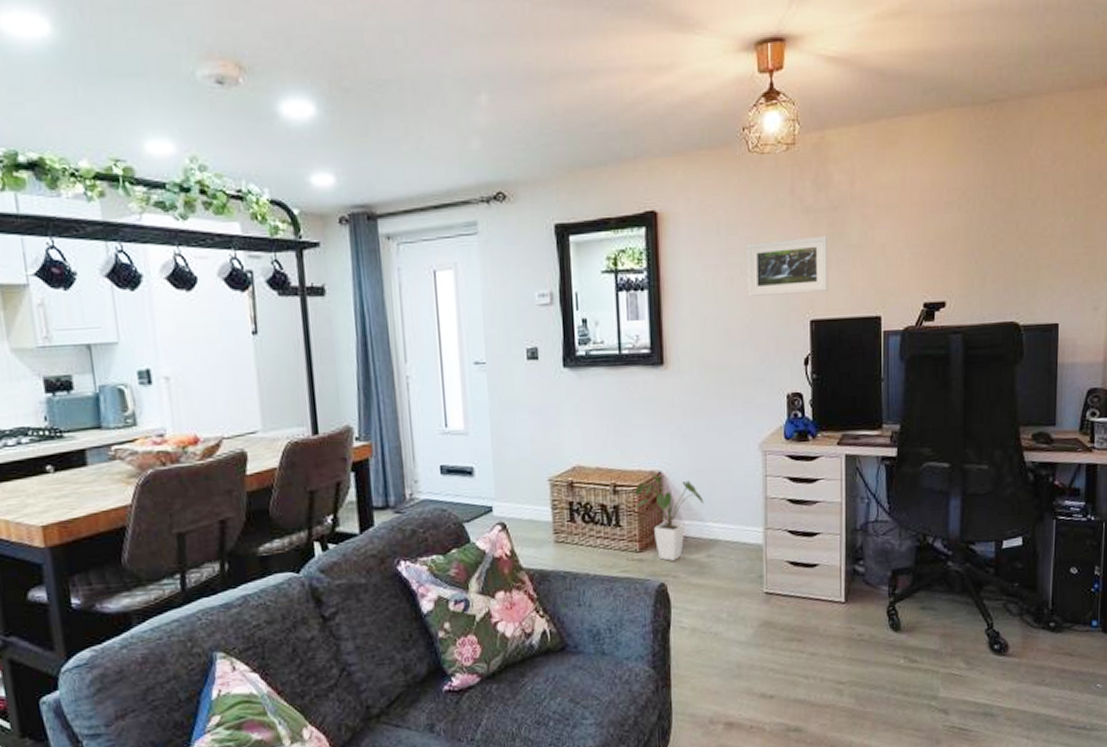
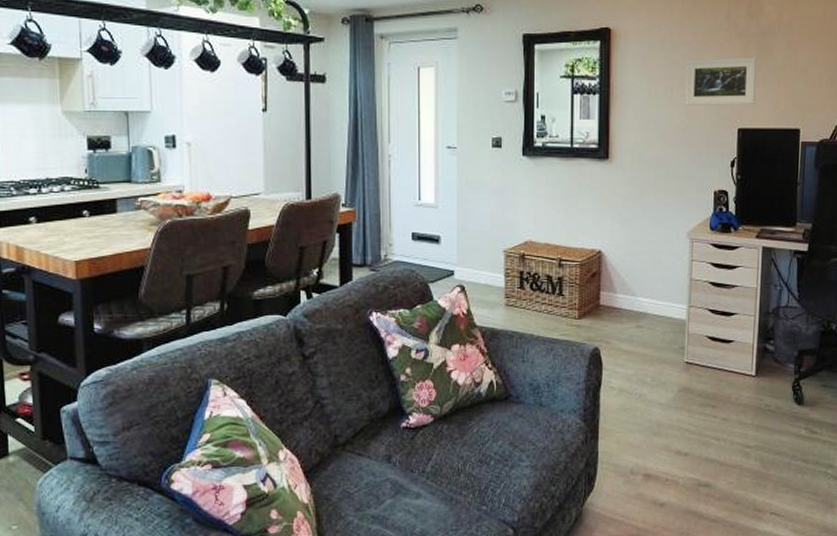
house plant: present [634,473,704,561] -> none [577,251,637,328]

